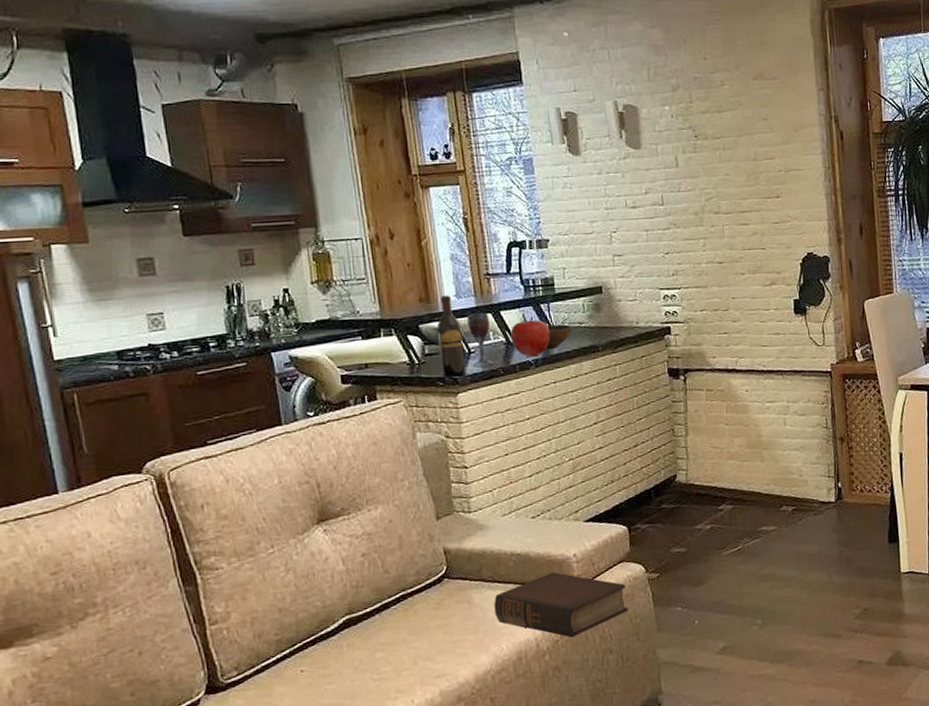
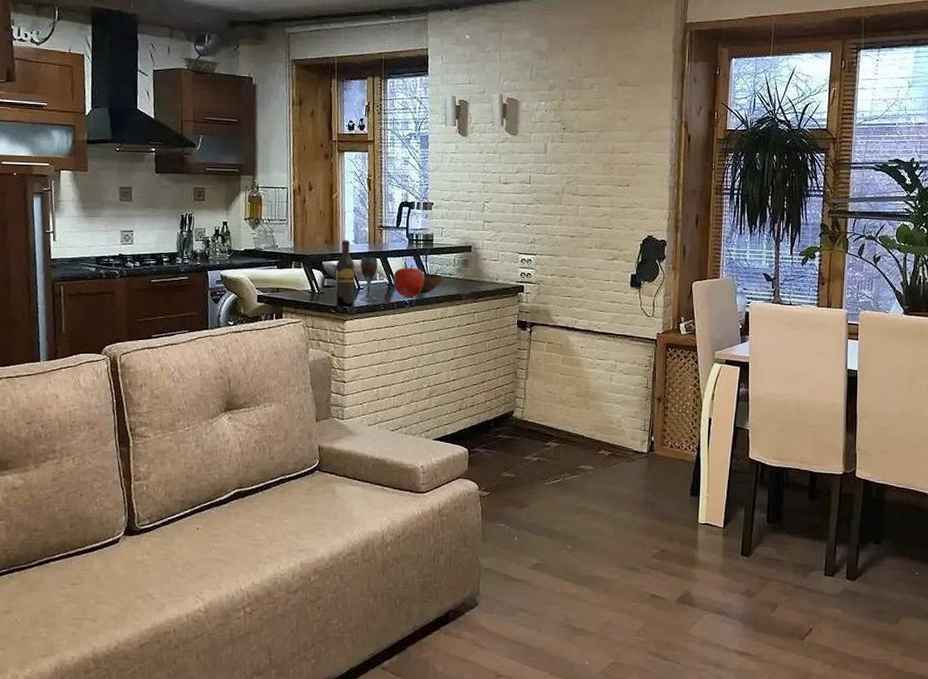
decorative bowl: none [196,84,254,108] -> present [180,57,222,77]
book: present [494,572,628,638] -> none [352,478,461,536]

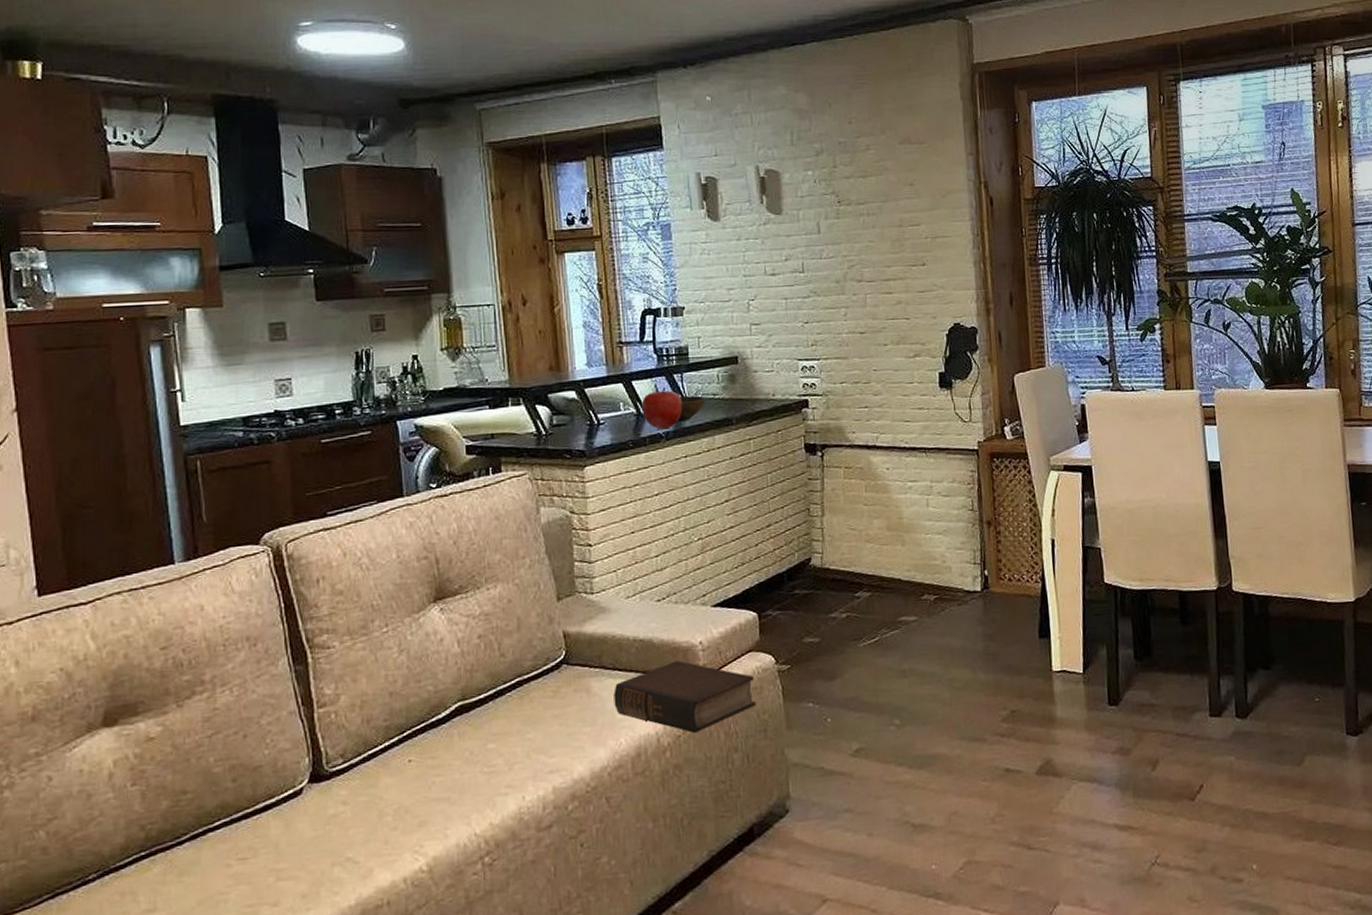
decorative bowl: present [180,57,222,77] -> none [338,149,394,173]
wine bottle: present [335,240,355,308] -> none [567,363,595,451]
book: none [352,478,461,536] -> present [613,660,756,734]
cup: present [360,257,378,302] -> none [597,382,623,440]

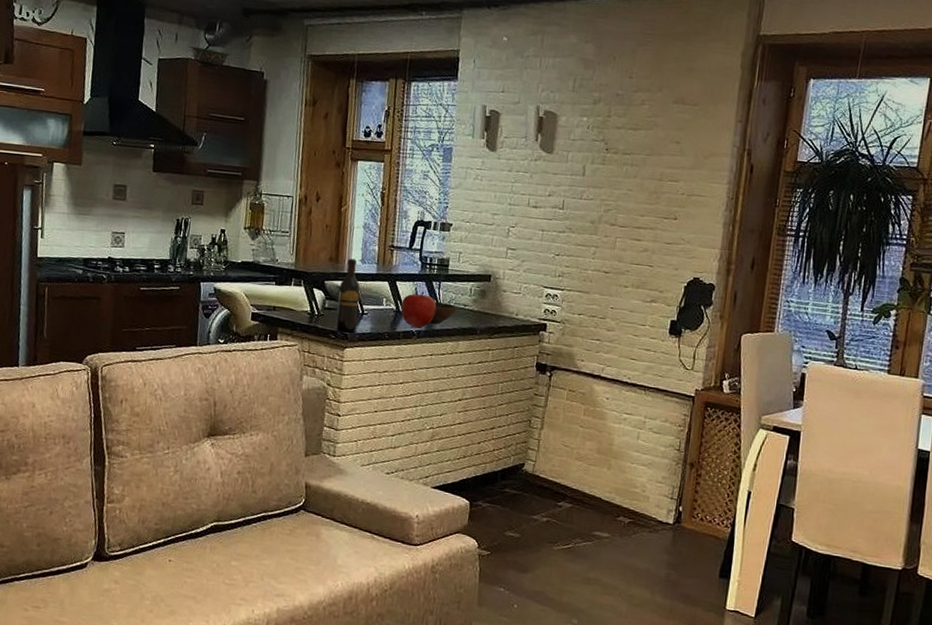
decorative bowl: none [338,149,394,173] -> present [188,45,232,69]
wine bottle: none [567,363,595,451] -> present [336,258,361,334]
book: present [613,660,756,734] -> none [337,527,458,592]

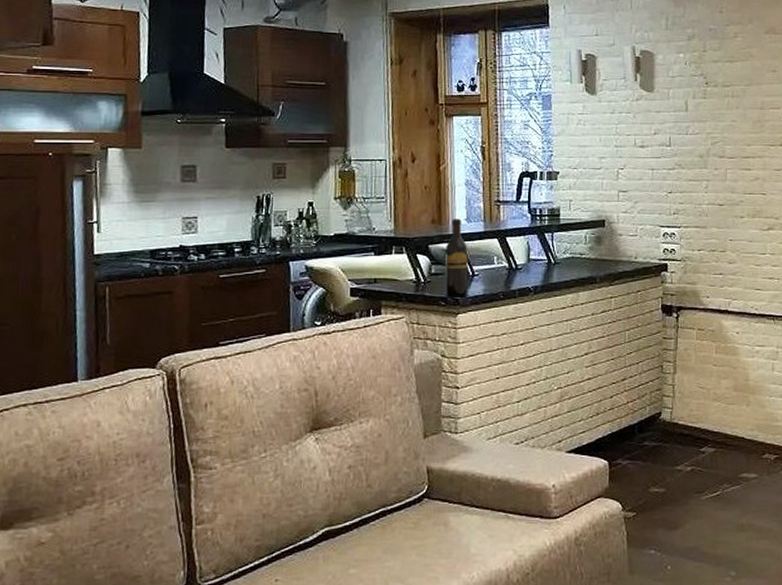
decorative bowl: present [188,45,232,69] -> none [256,12,306,35]
fruit: present [401,291,437,329] -> none [514,244,552,284]
bowl: present [430,302,458,324] -> none [546,254,574,277]

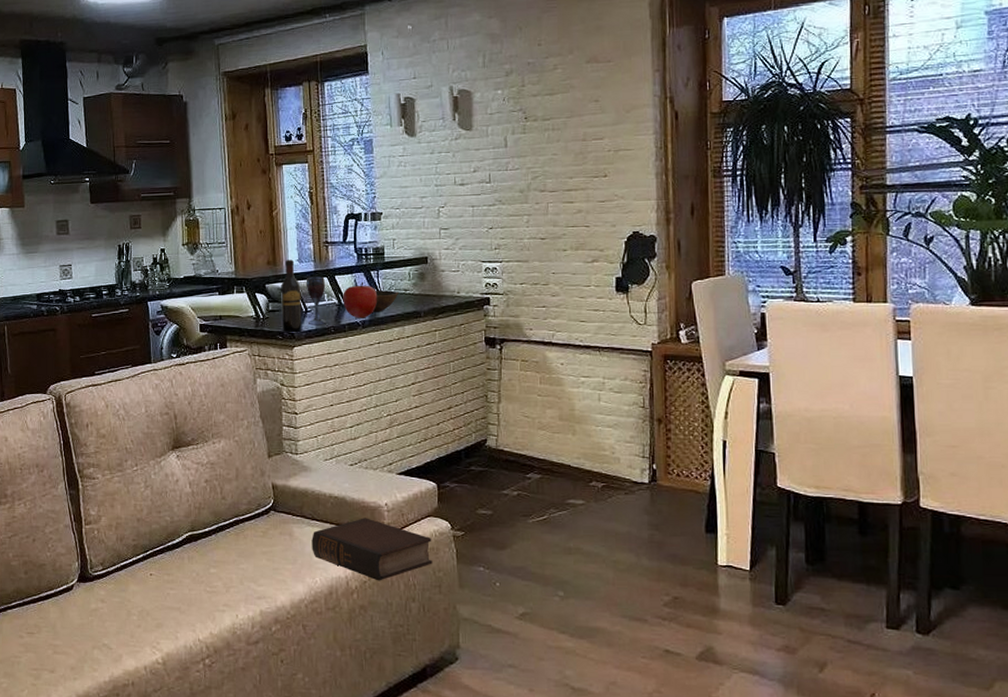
book: none [469,501,602,572] -> present [312,518,433,581]
cup: none [474,238,496,291] -> present [306,276,326,326]
fruit: none [514,244,552,284] -> present [343,281,378,319]
bowl: none [546,254,574,277] -> present [373,290,399,312]

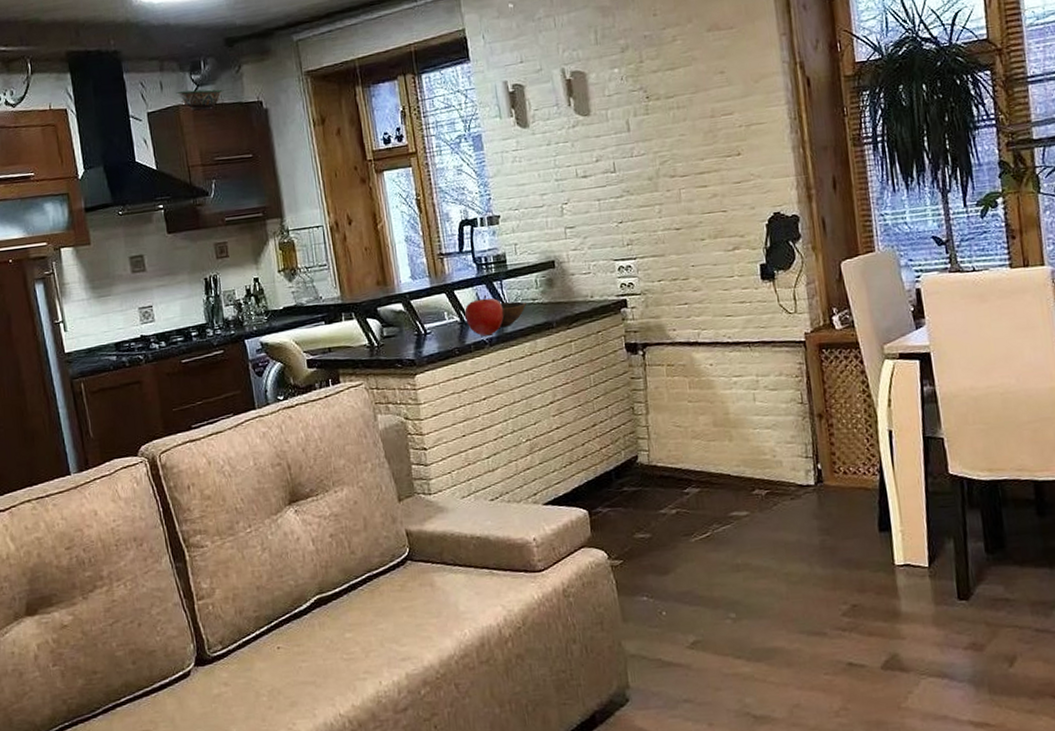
decorative bowl: none [109,81,151,100] -> present [176,89,224,111]
wine bottle: present [281,259,303,333] -> none [394,277,424,360]
cup: present [306,276,326,326] -> none [422,293,450,349]
book: present [312,518,433,581] -> none [455,556,591,625]

